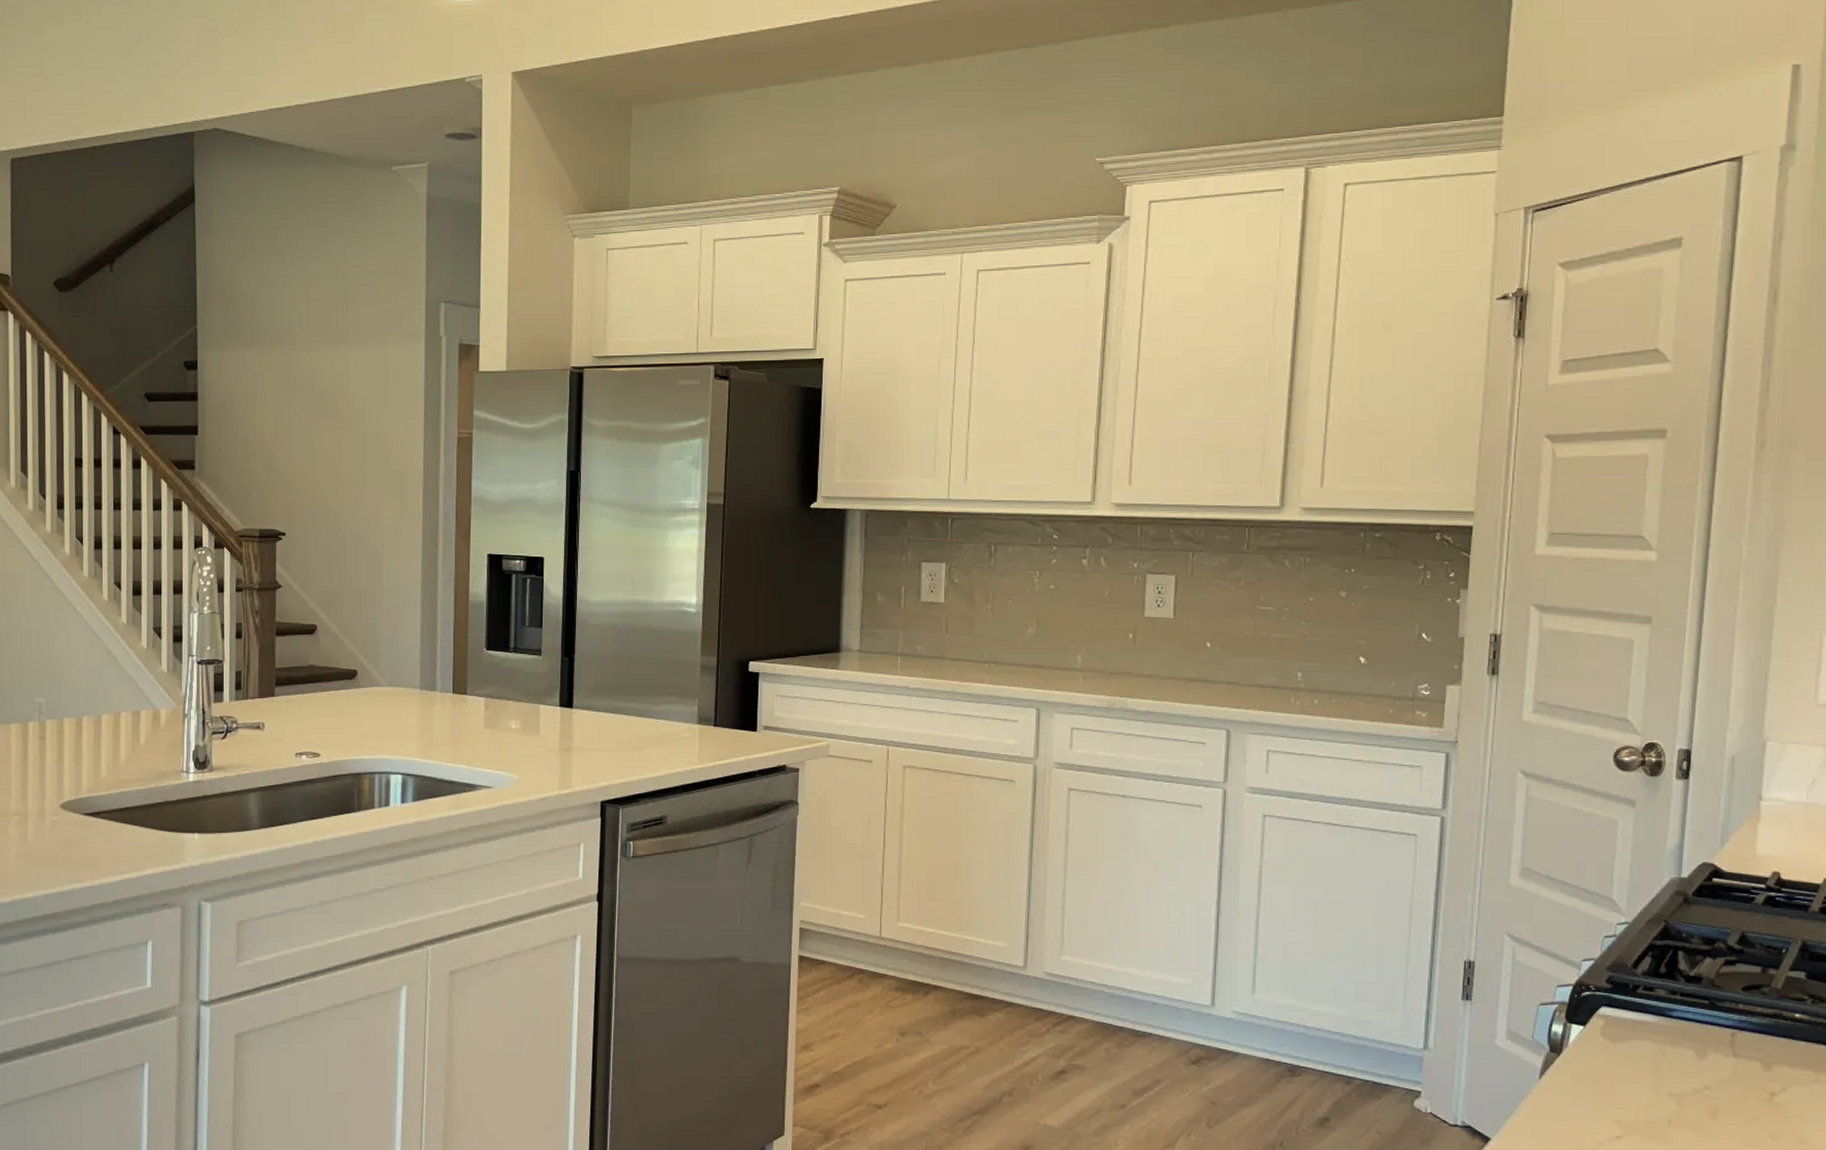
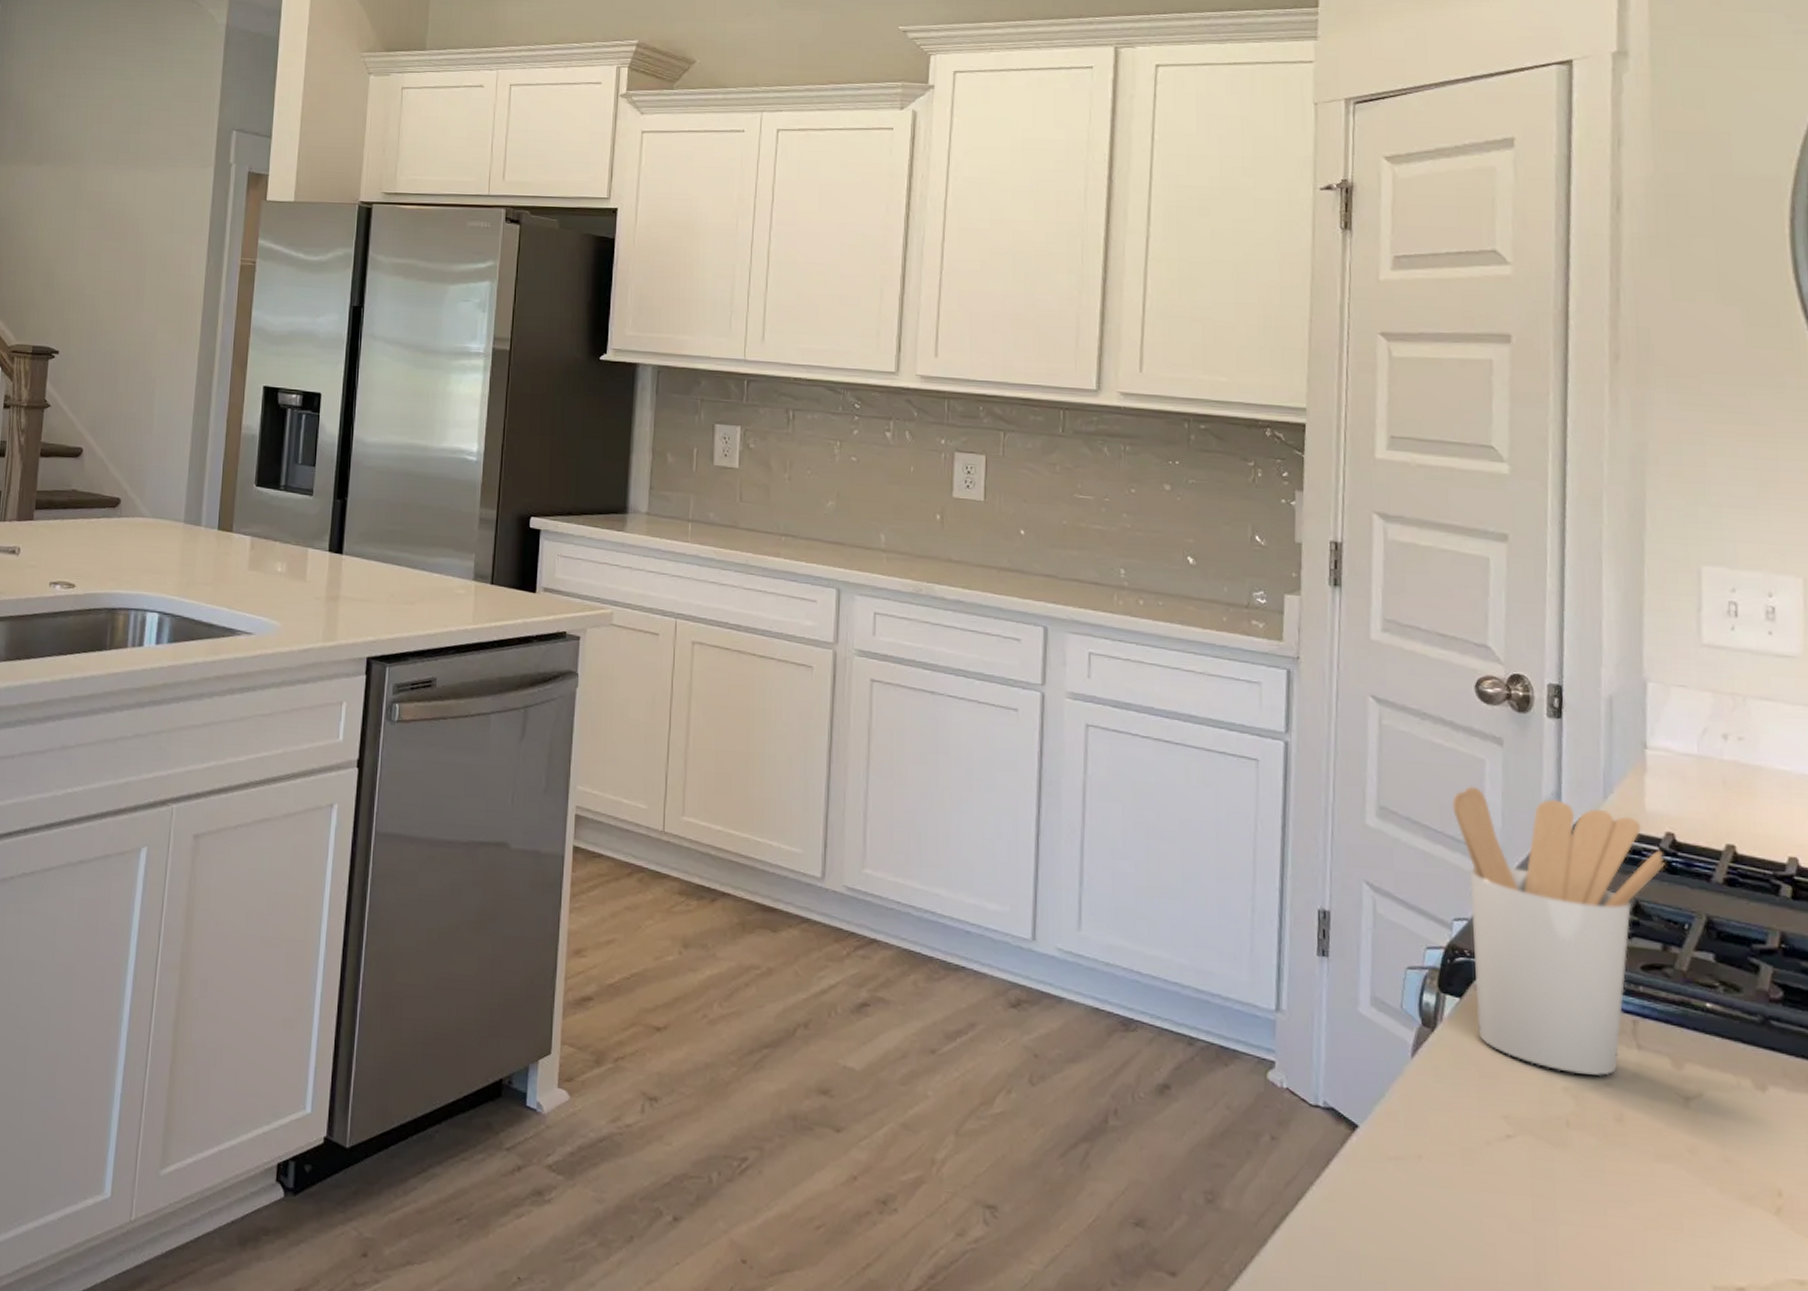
utensil holder: none [1586,844,1770,1081] -> present [1451,786,1665,1076]

